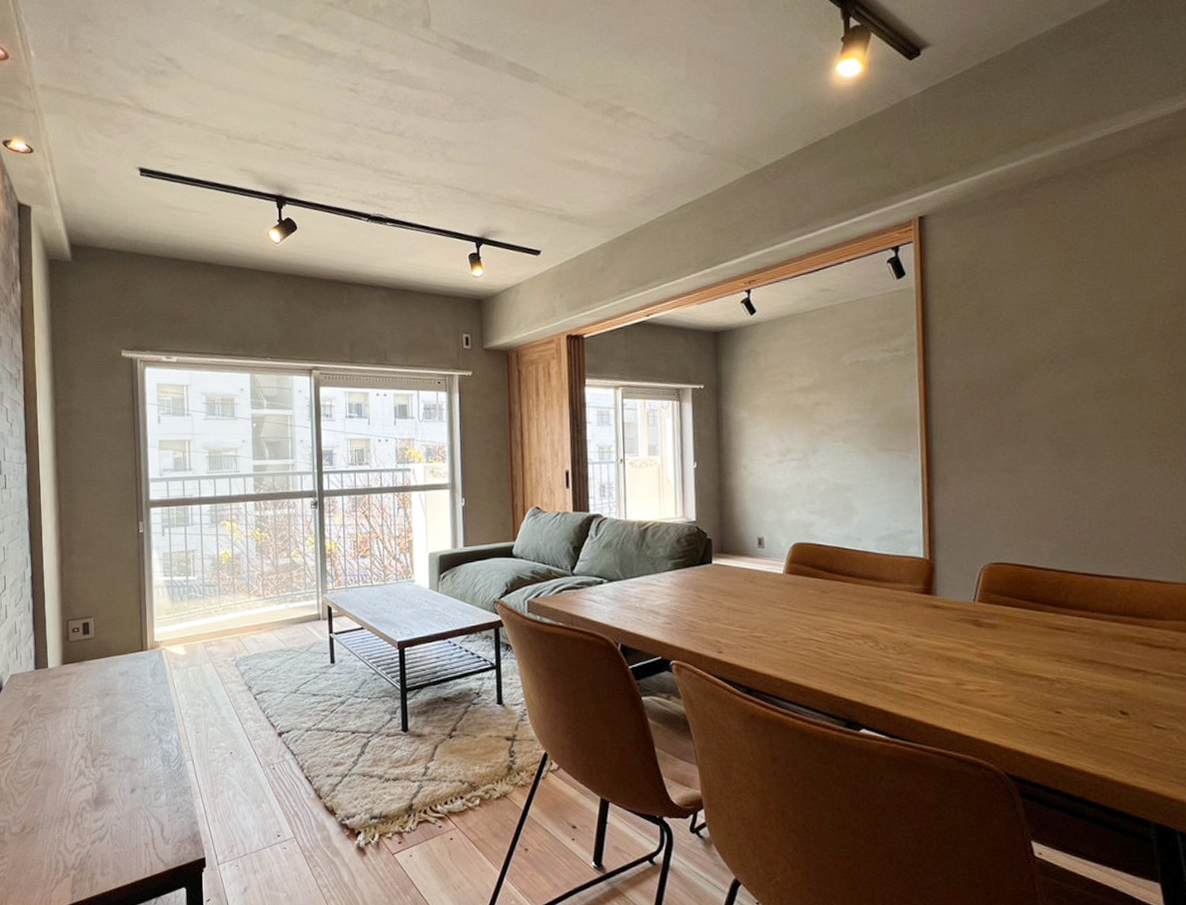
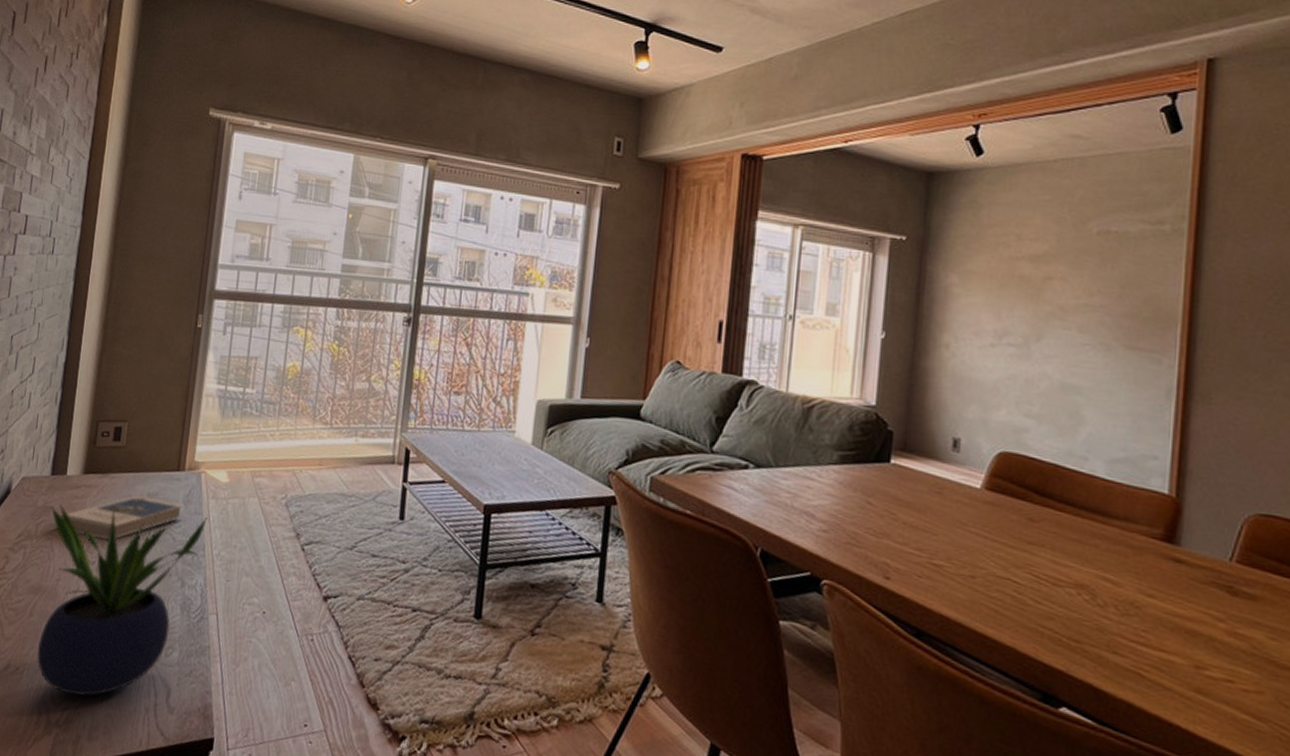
potted plant: none [40,684,173,843] -> present [37,503,208,697]
hardback book: none [48,675,153,715] -> present [60,495,186,540]

